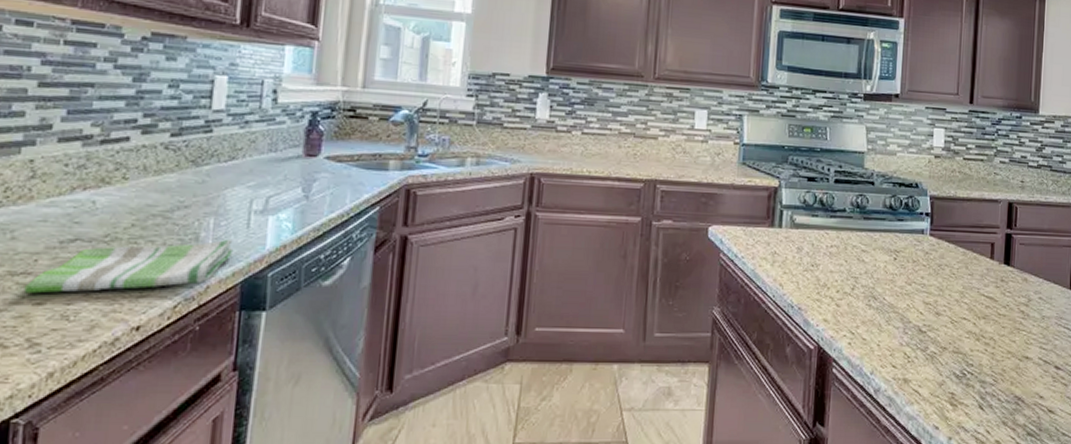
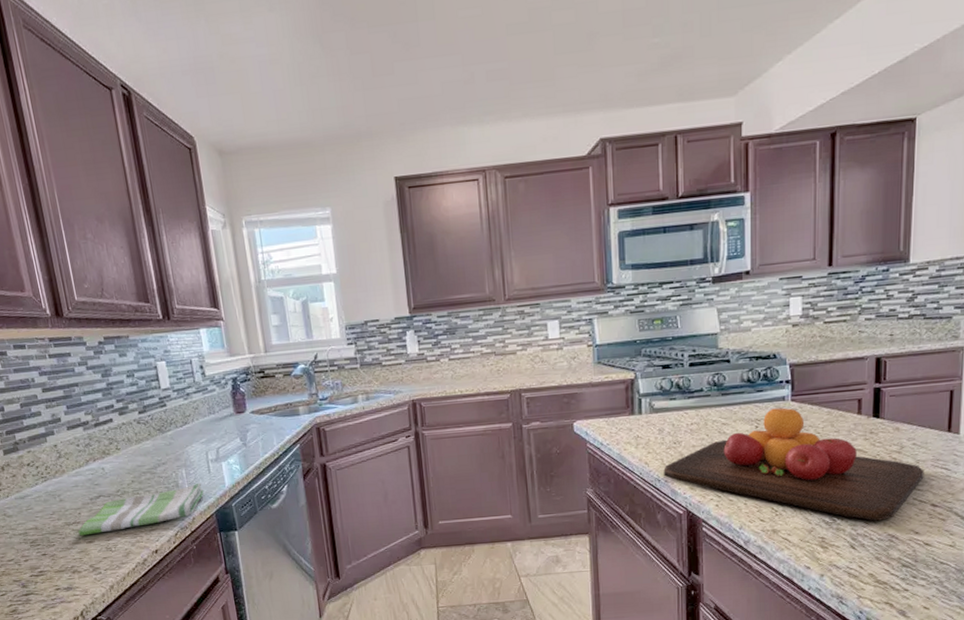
chopping board: none [797,241,1049,379] -> present [663,407,924,521]

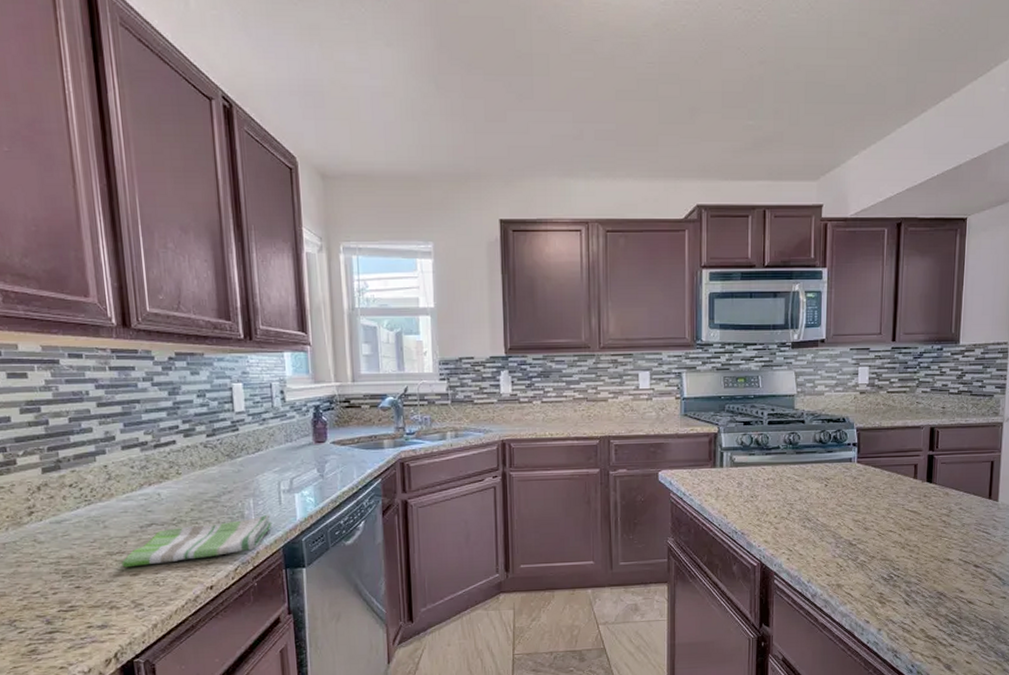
chopping board: present [663,407,924,521] -> none [741,468,969,579]

